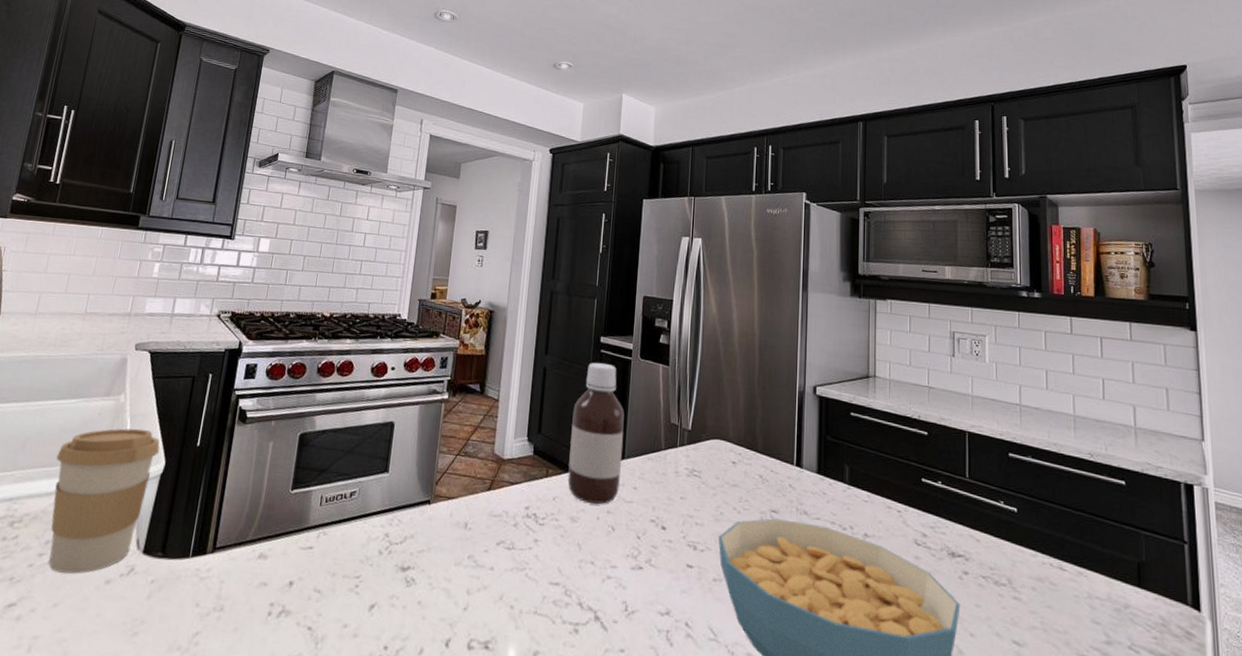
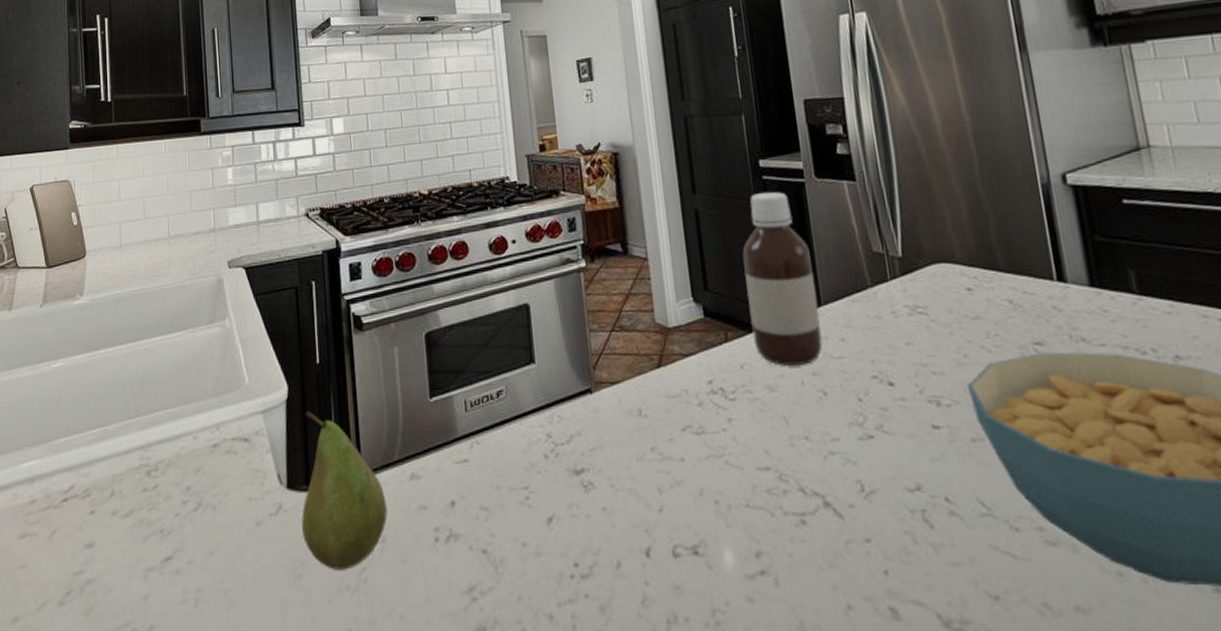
coffee cup: present [49,428,160,574] -> none [176,353,278,519]
fruit: none [147,486,232,632] -> present [301,411,388,570]

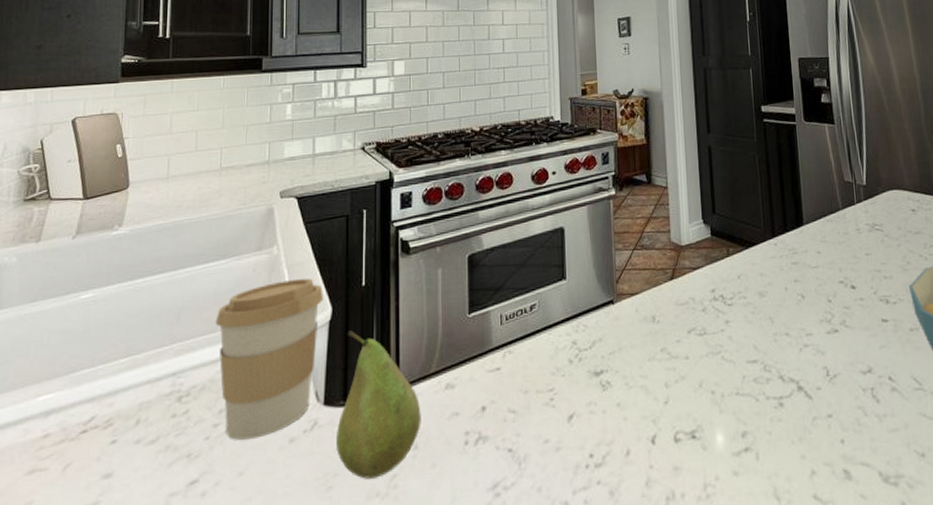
coffee cup: none [176,353,278,519] -> present [215,278,323,440]
bottle: present [742,192,823,366] -> none [744,132,803,275]

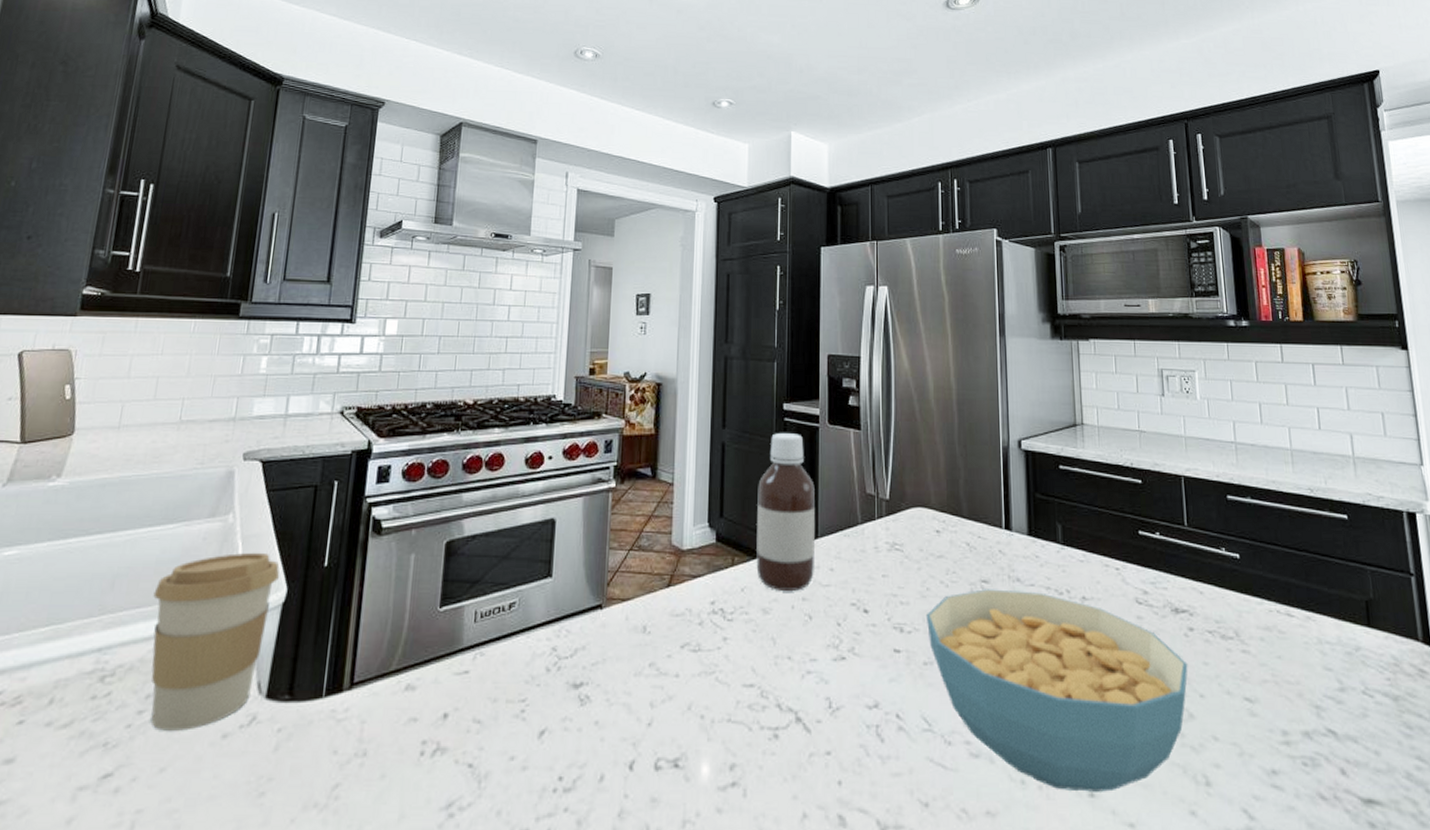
fruit: present [335,330,421,479] -> none [274,616,375,786]
bottle: none [744,132,803,275] -> present [756,432,816,591]

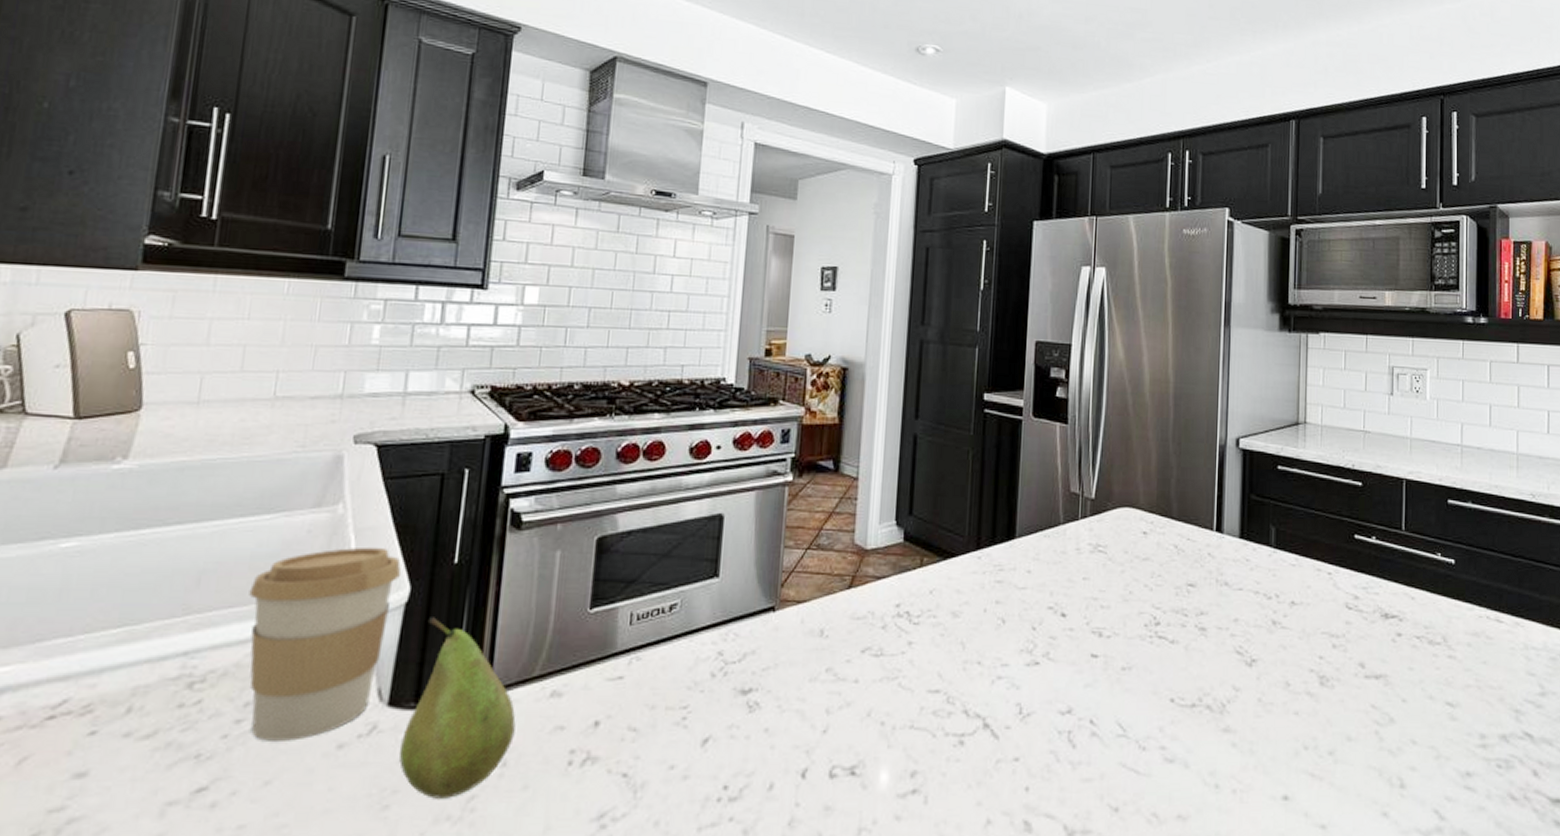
fruit: none [274,616,375,786] -> present [398,617,516,799]
bottle: present [756,432,816,591] -> none [947,424,1015,593]
cereal bowl: present [925,589,1188,792] -> none [1126,593,1393,795]

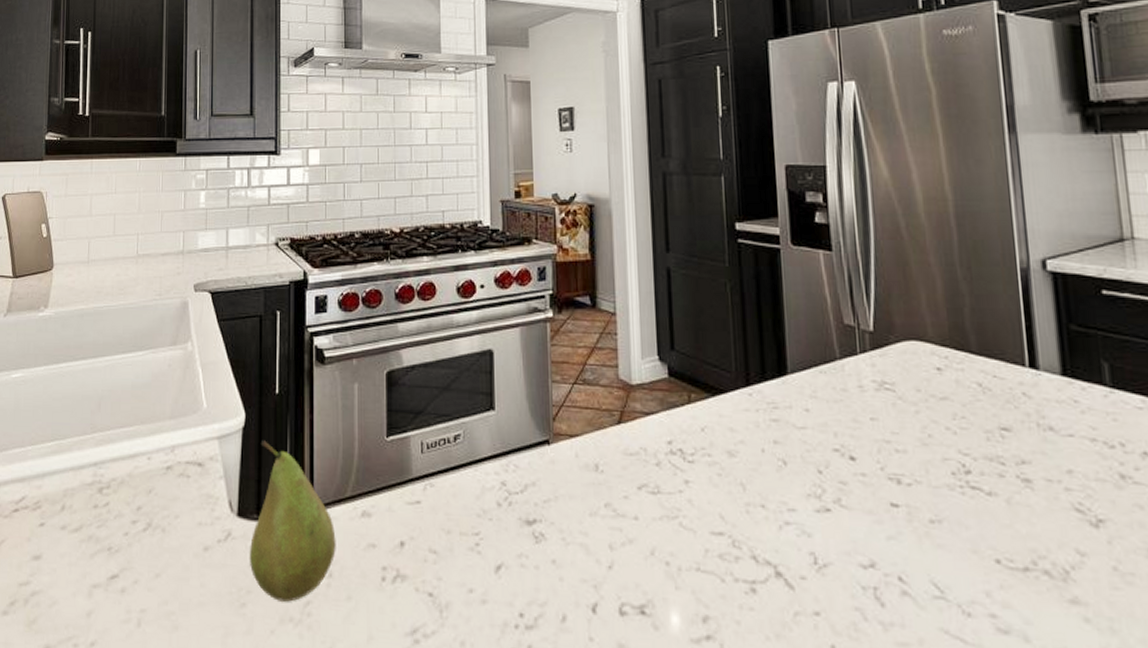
coffee cup: present [249,546,401,741] -> none [133,378,237,542]

